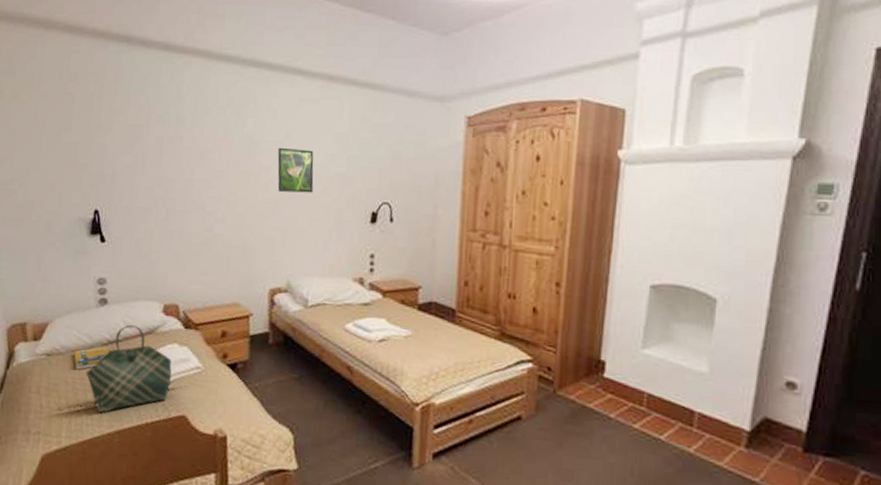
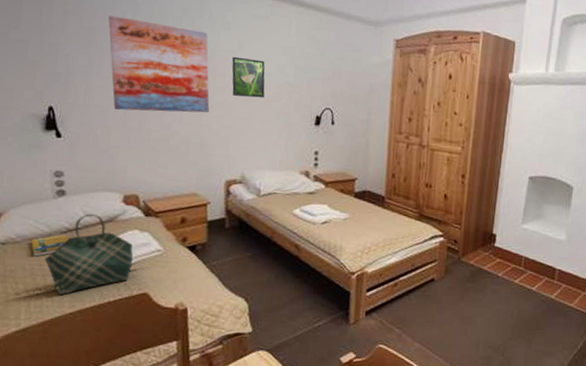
wall art: none [153,111,253,212] -> present [108,15,210,113]

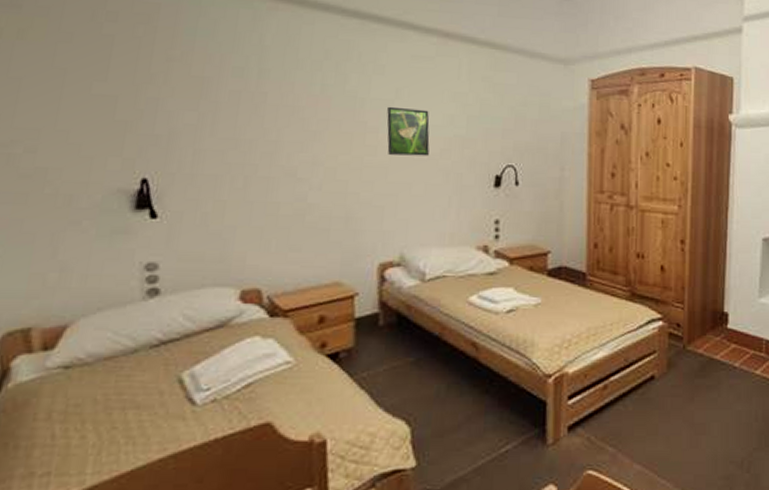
booklet: present [30,234,70,257] -> none [106,348,163,382]
tote bag: present [44,213,134,296] -> none [125,318,253,436]
wall art: present [108,15,210,113] -> none [226,61,358,180]

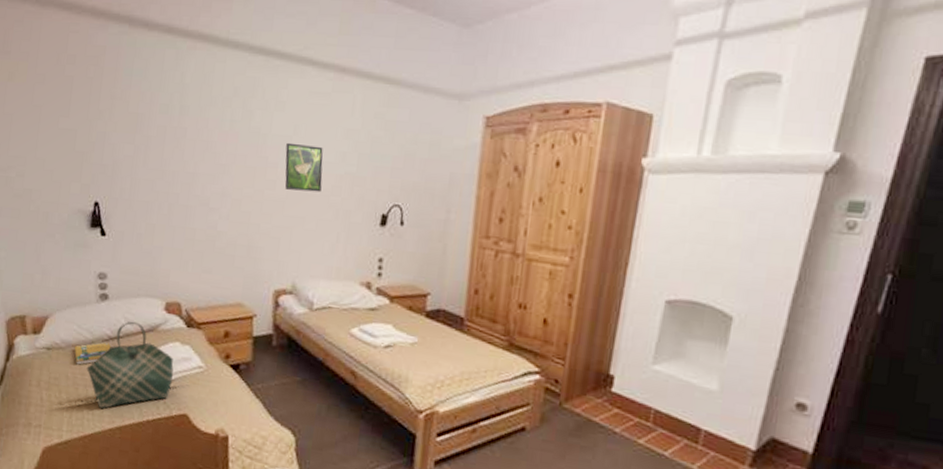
booklet: none [106,348,163,382] -> present [74,342,111,365]
tote bag: none [125,318,253,436] -> present [86,321,174,409]

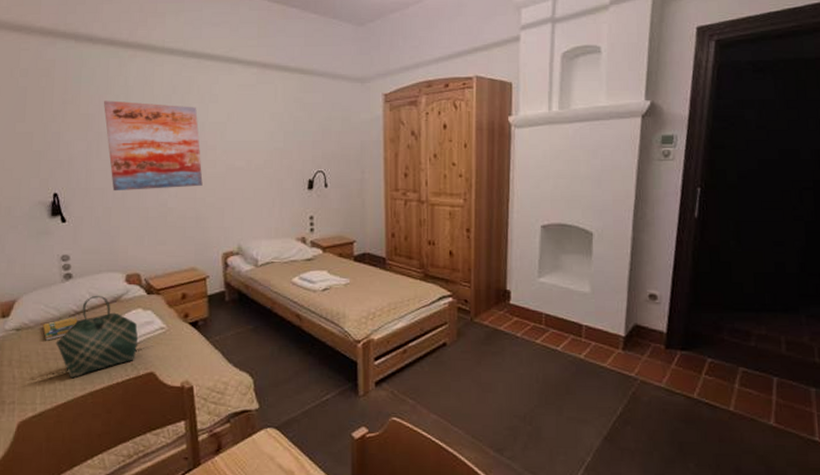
wall art: none [155,99,260,210] -> present [104,100,203,191]
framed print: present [284,142,323,193] -> none [222,128,256,167]

